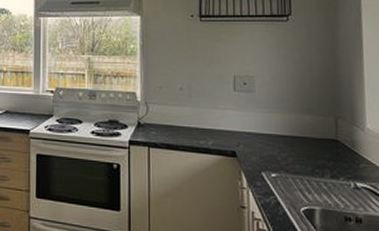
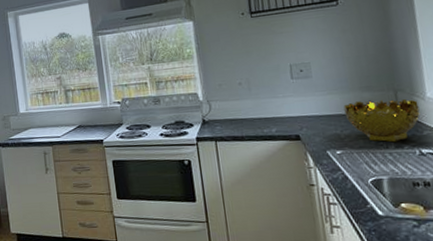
decorative bowl: none [283,124,358,172] -> present [343,98,420,143]

